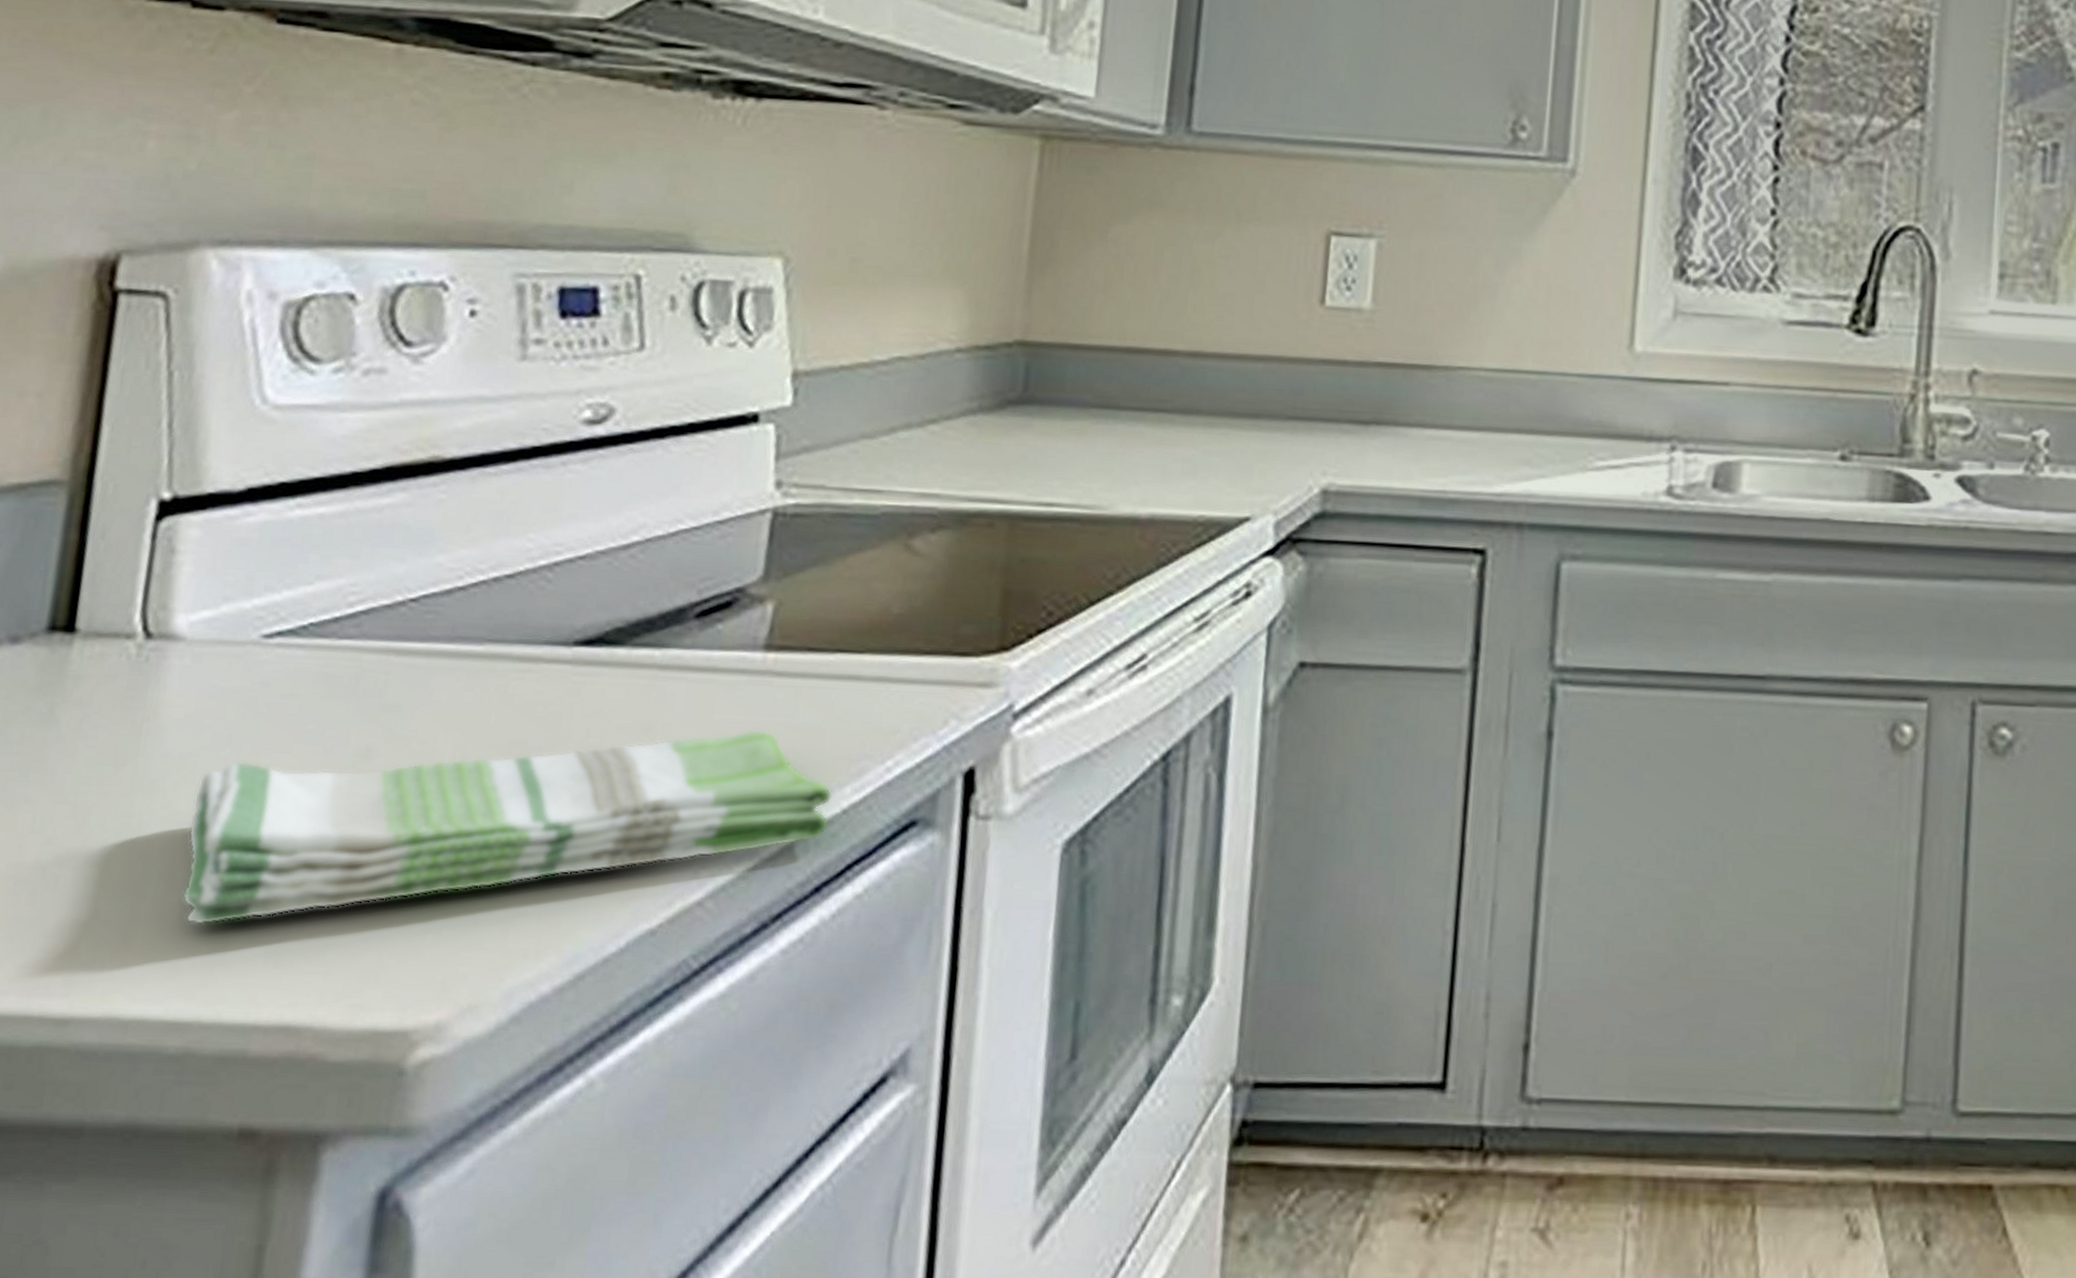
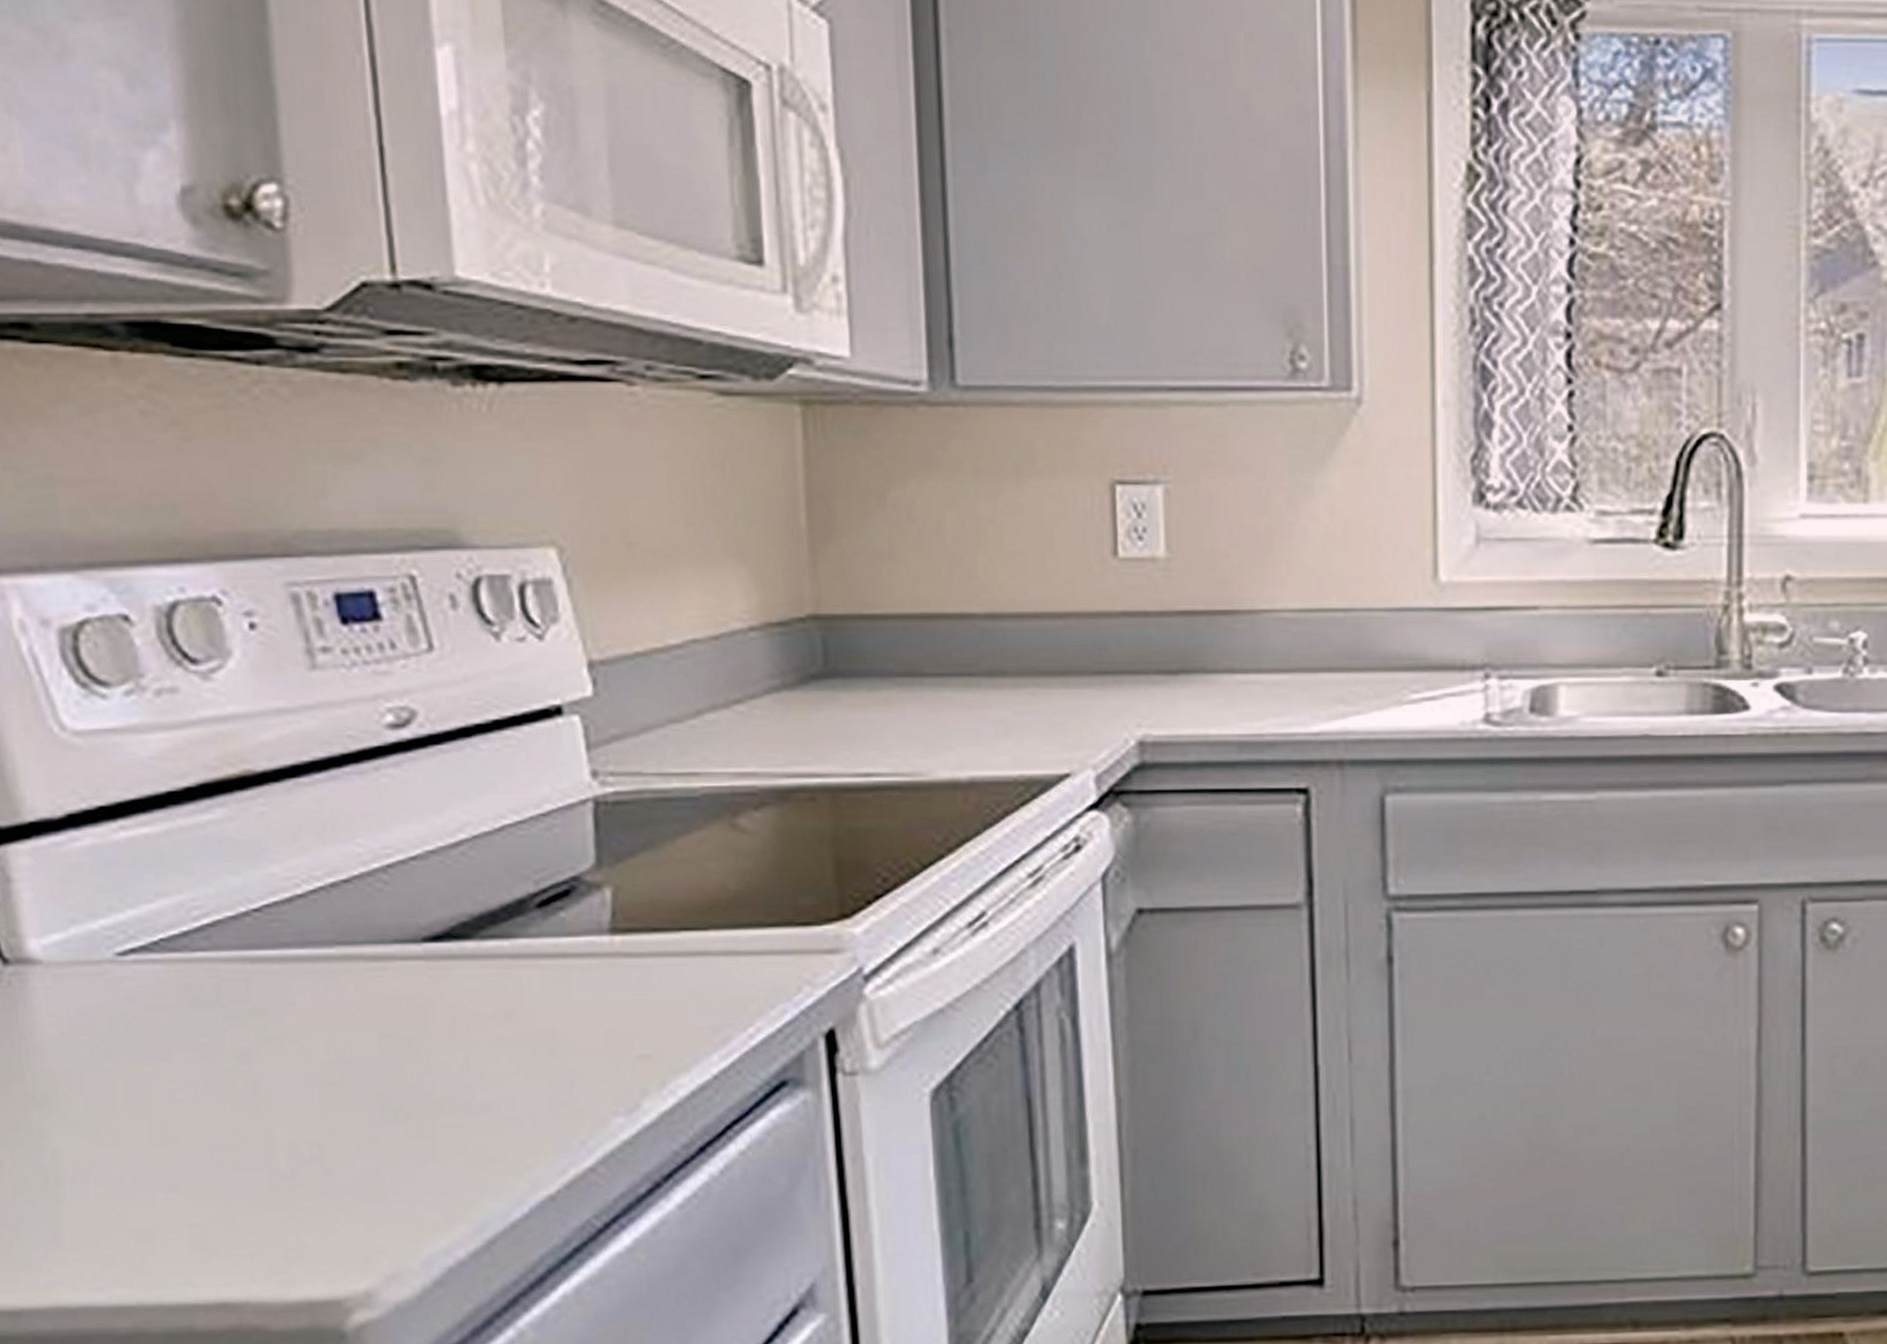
dish towel: present [182,729,833,926] -> none [87,1007,703,1221]

